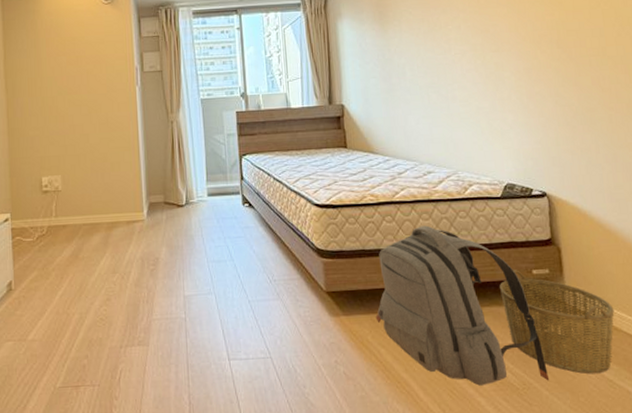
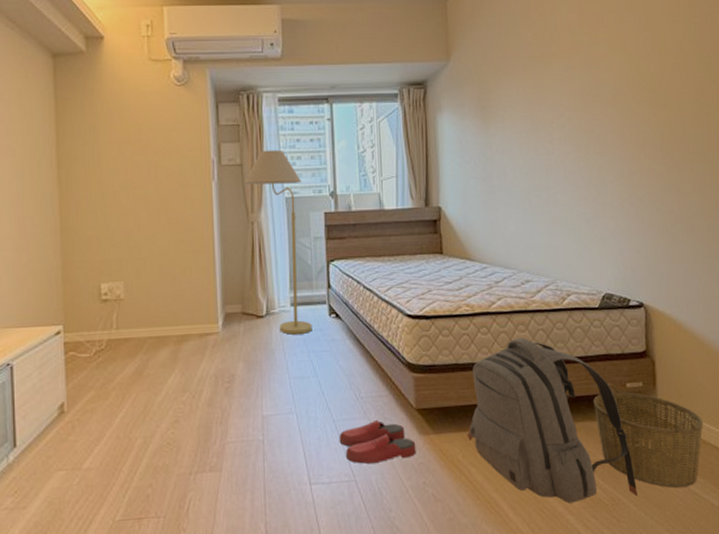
floor lamp: none [163,57,228,222] -> present [243,150,312,335]
slippers: none [254,301,328,342] -> present [339,419,416,464]

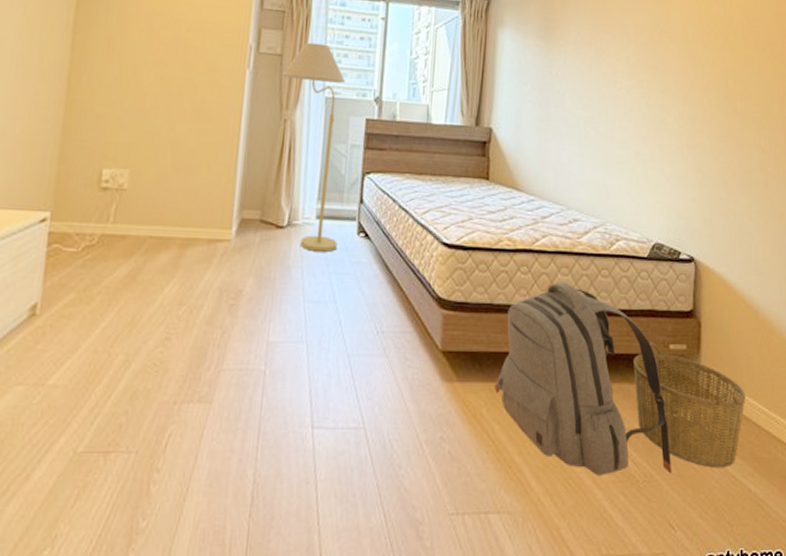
slippers: present [339,419,416,464] -> none [351,358,437,409]

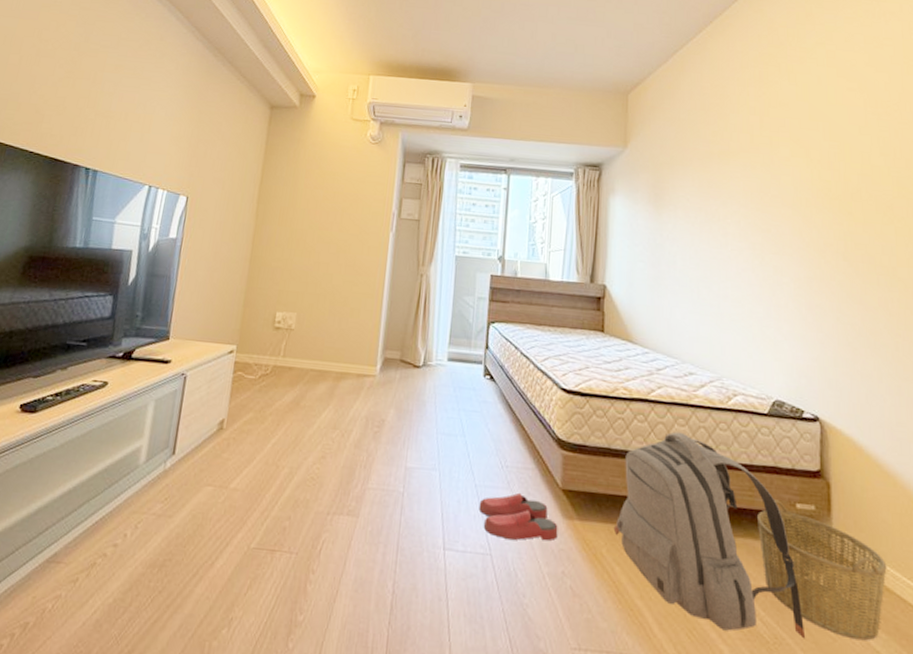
floor lamp: present [281,42,346,252] -> none [418,209,473,391]
slippers: none [351,358,437,409] -> present [479,492,558,541]

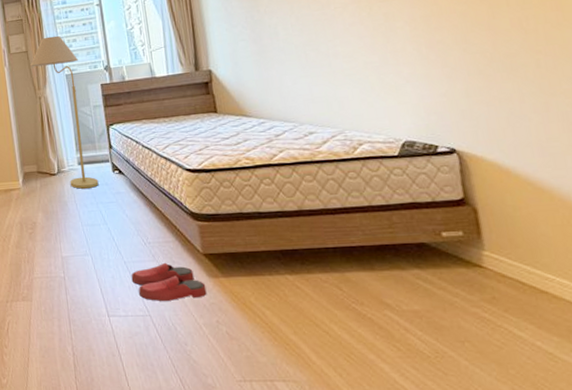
floor lamp: none [418,209,473,391] -> present [29,35,99,189]
backpack: present [613,431,806,639] -> none [258,187,469,352]
basket: present [756,499,887,641] -> none [400,232,553,345]

